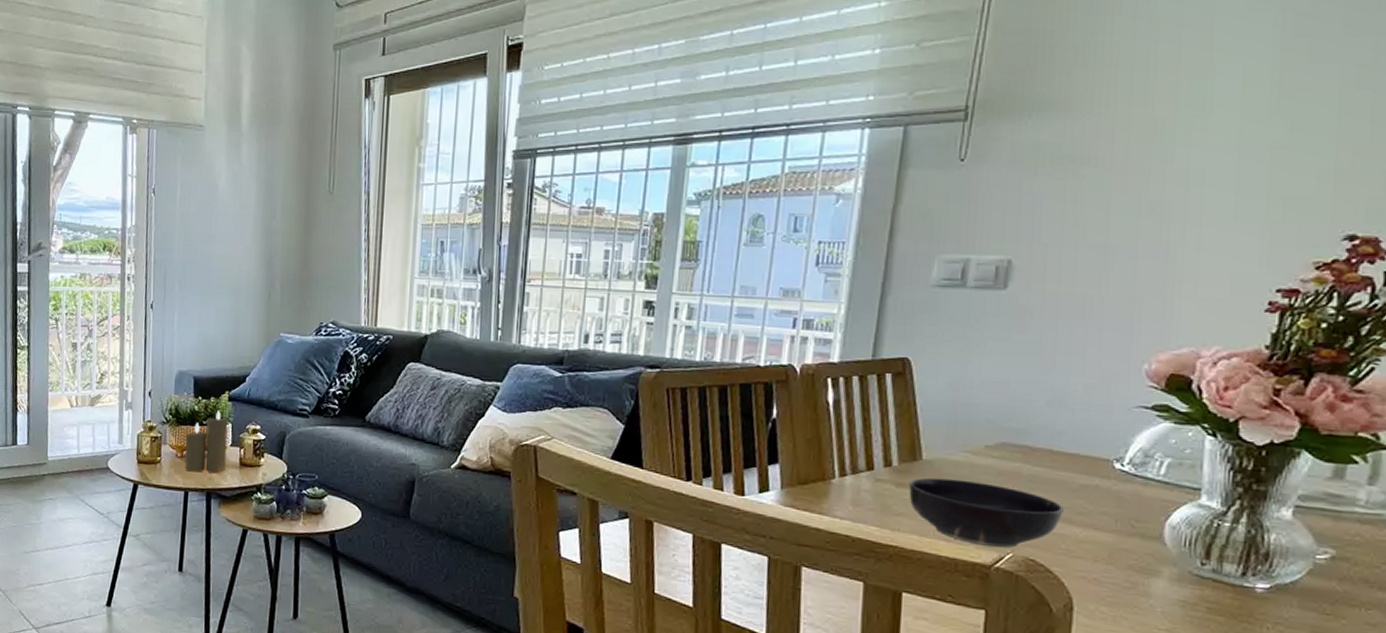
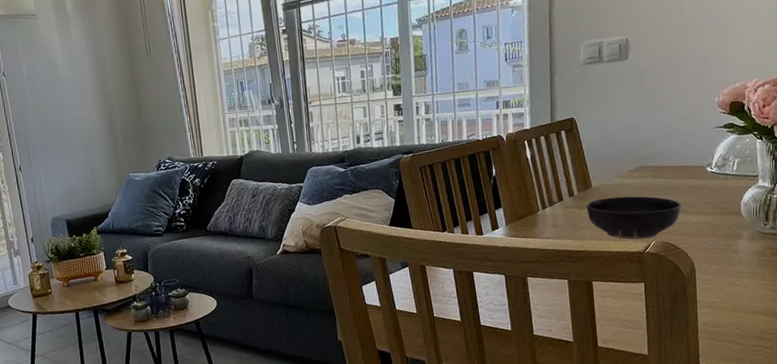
candle: present [185,411,228,473] -> none [68,244,105,296]

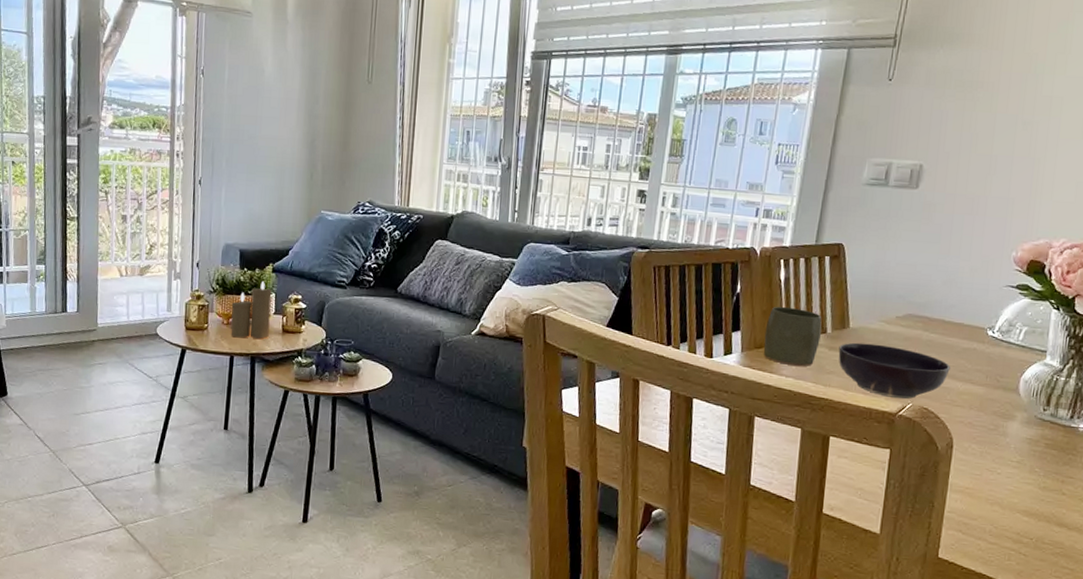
candle: none [68,244,105,296] -> present [230,282,272,339]
mug: none [522,179,570,229] -> present [763,306,822,367]

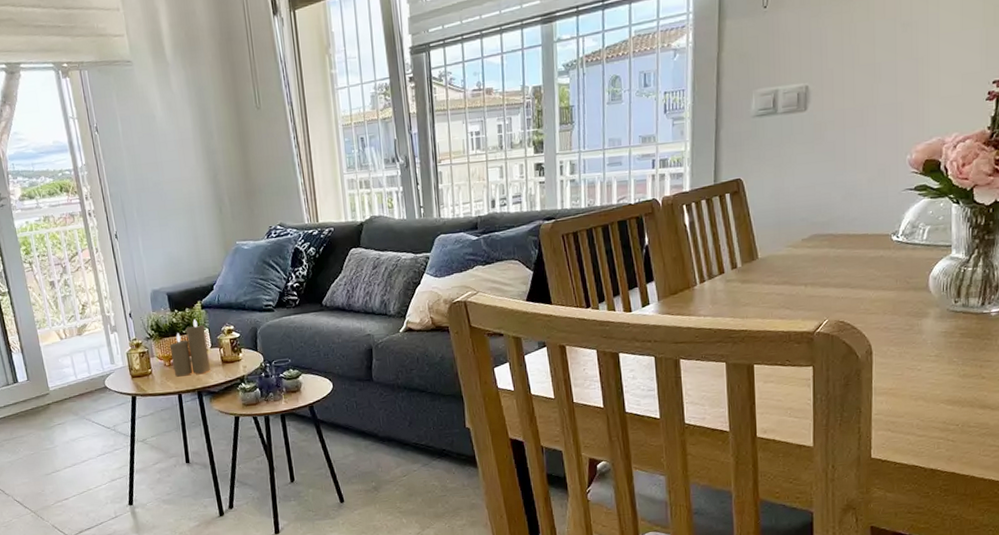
mug: present [763,306,822,367] -> none [677,249,732,305]
bowl: present [838,342,950,399] -> none [751,268,860,318]

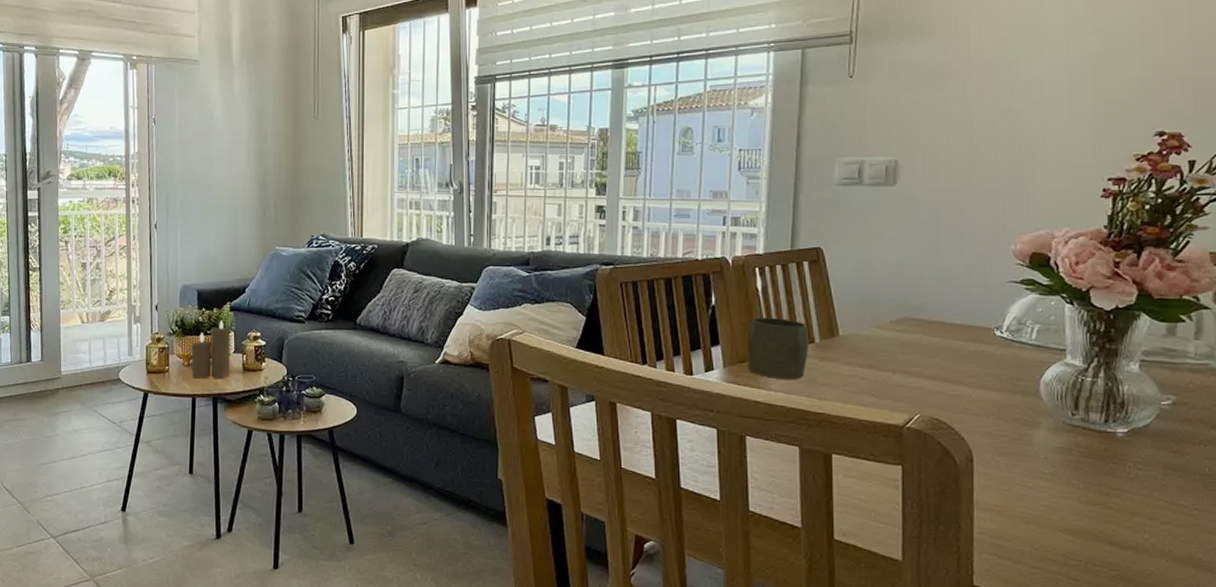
mug: none [677,249,732,305] -> present [747,317,808,380]

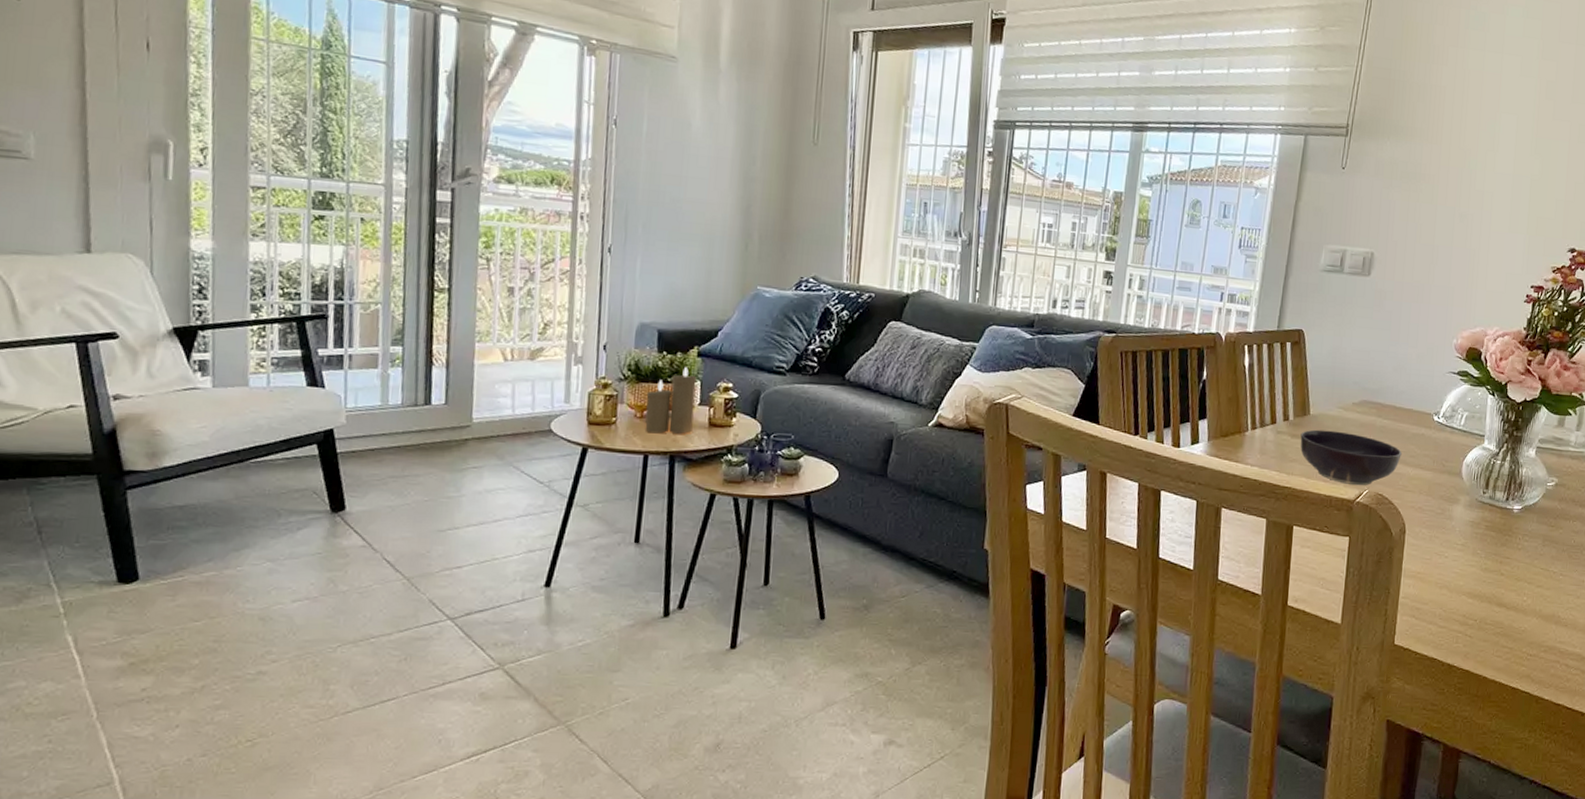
mug: present [747,317,808,380] -> none [1229,393,1285,455]
bowl: none [830,351,958,409] -> present [1300,429,1402,485]

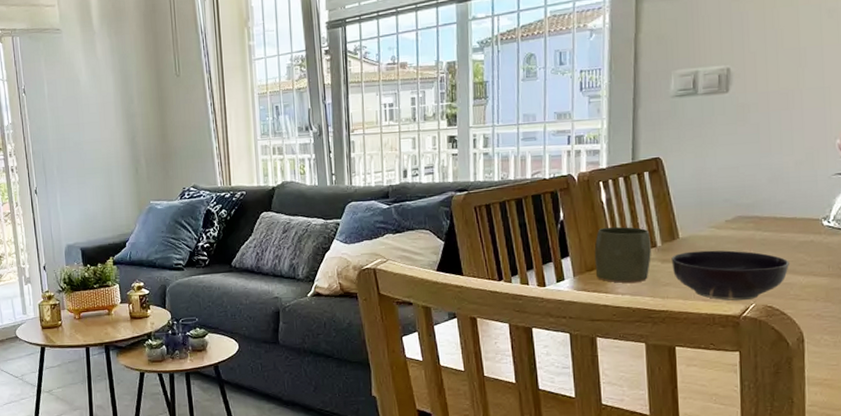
candle: present [645,367,697,434] -> none [80,275,119,330]
mug: none [1229,393,1285,455] -> present [594,226,651,284]

